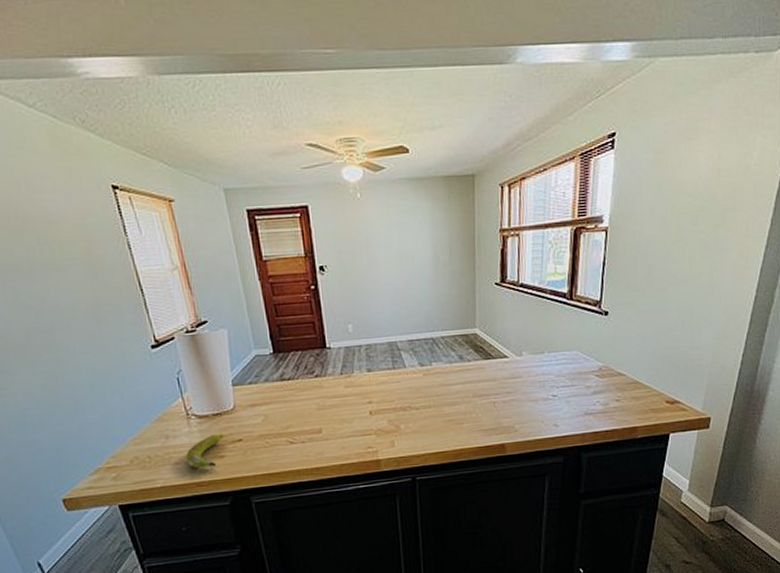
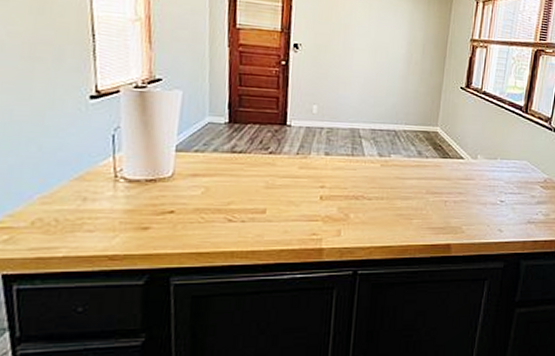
banana: present [185,433,224,468] -> none [101,201,154,239]

